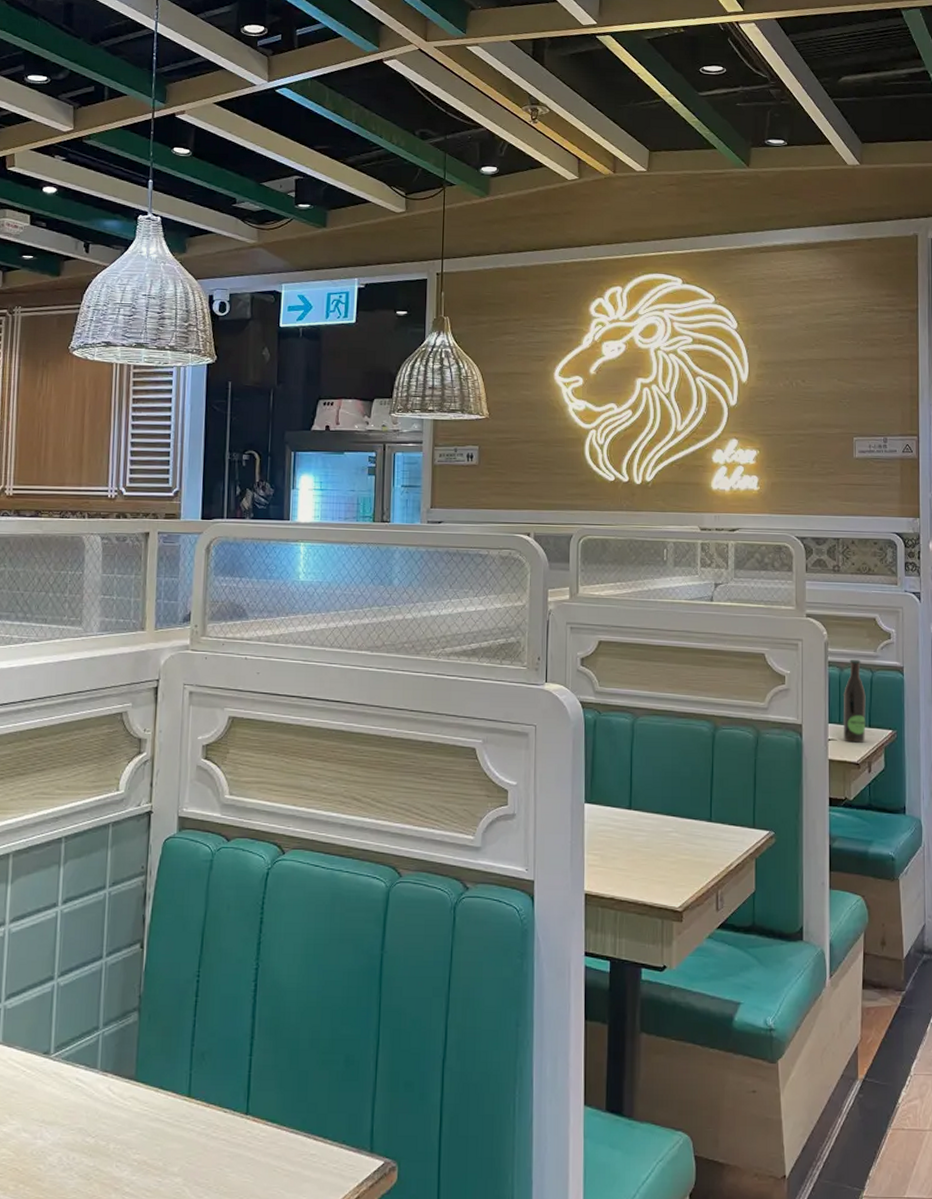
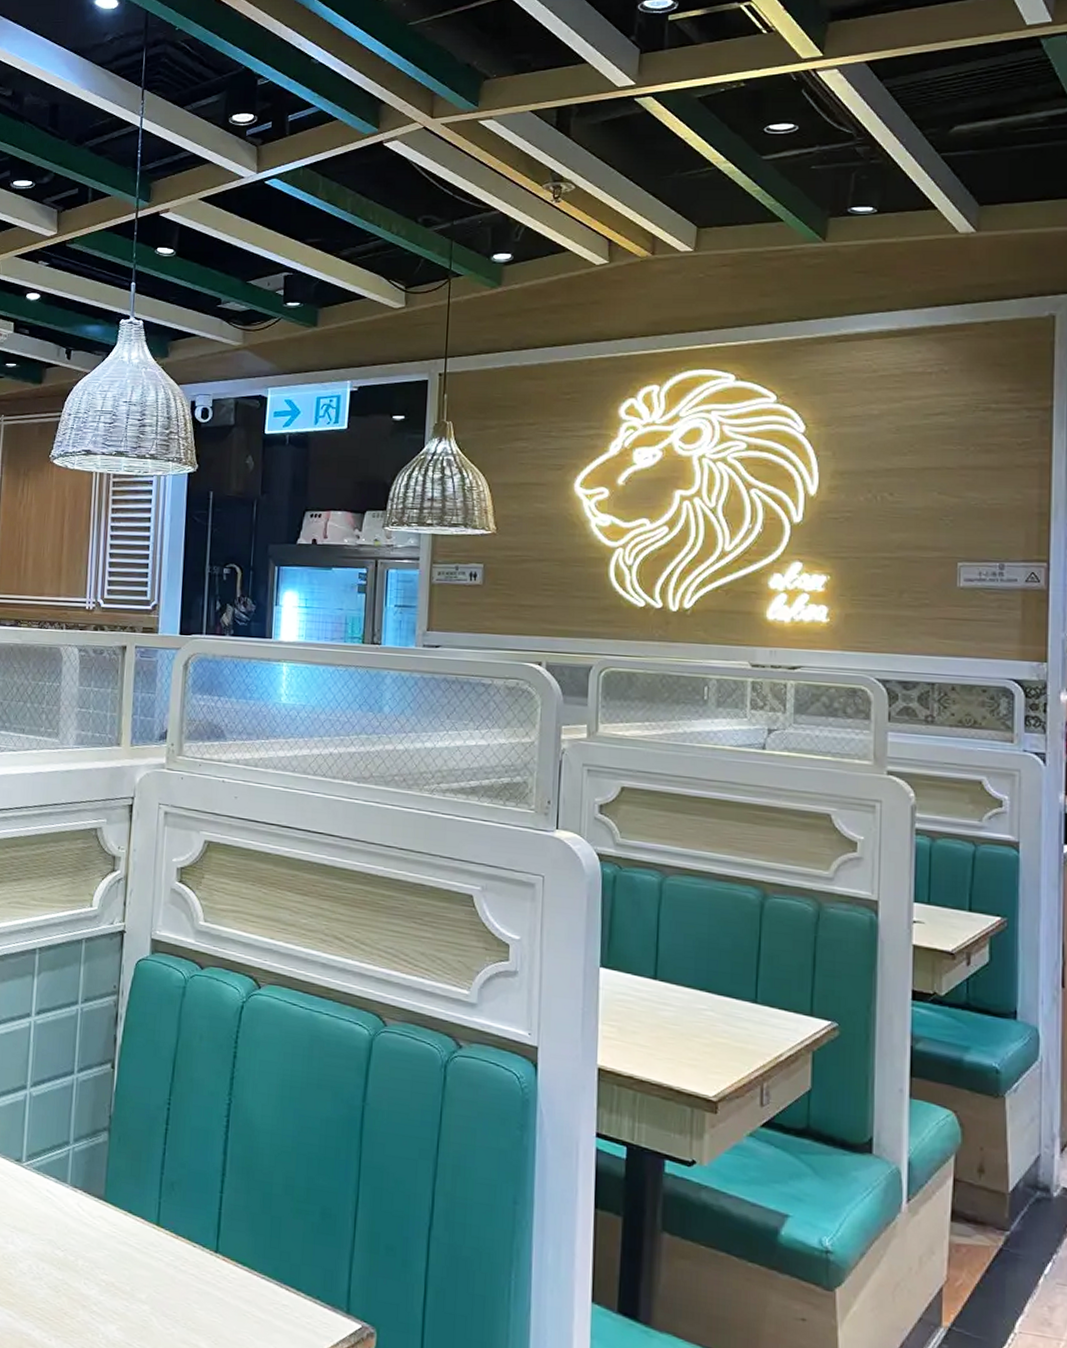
bottle: present [843,659,866,743] -> none [933,828,966,929]

